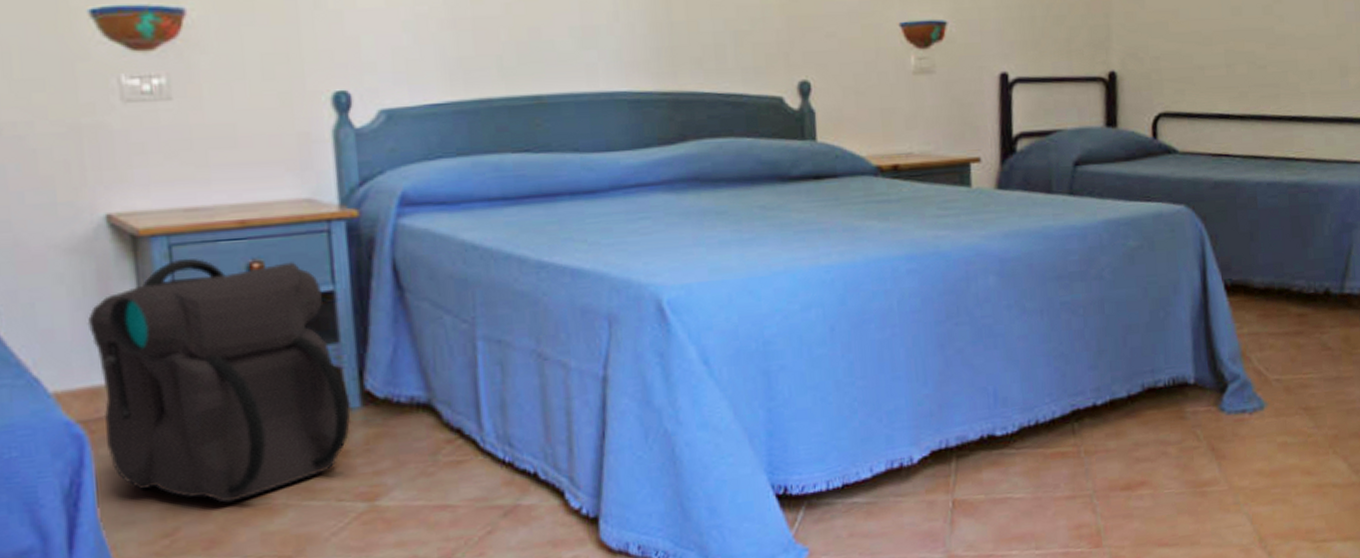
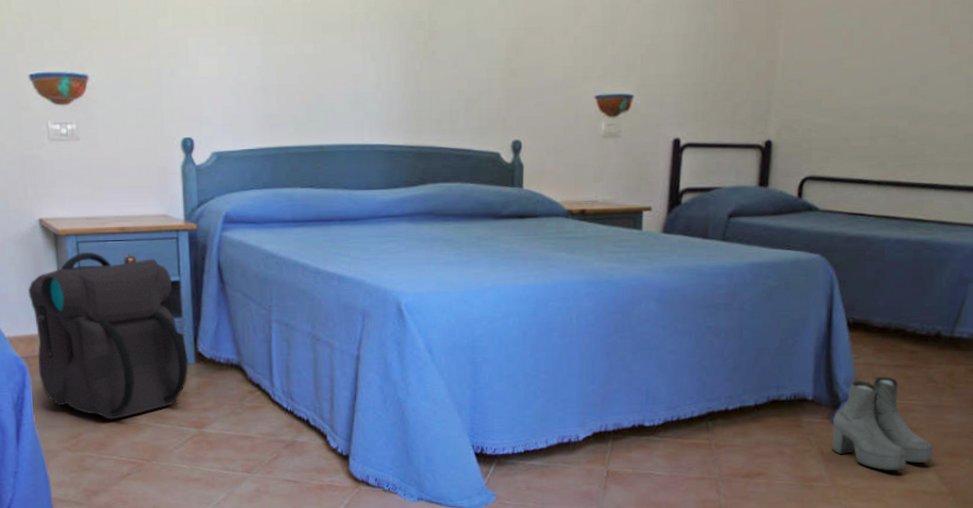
boots: none [1220,347,1338,463] -> present [831,376,933,471]

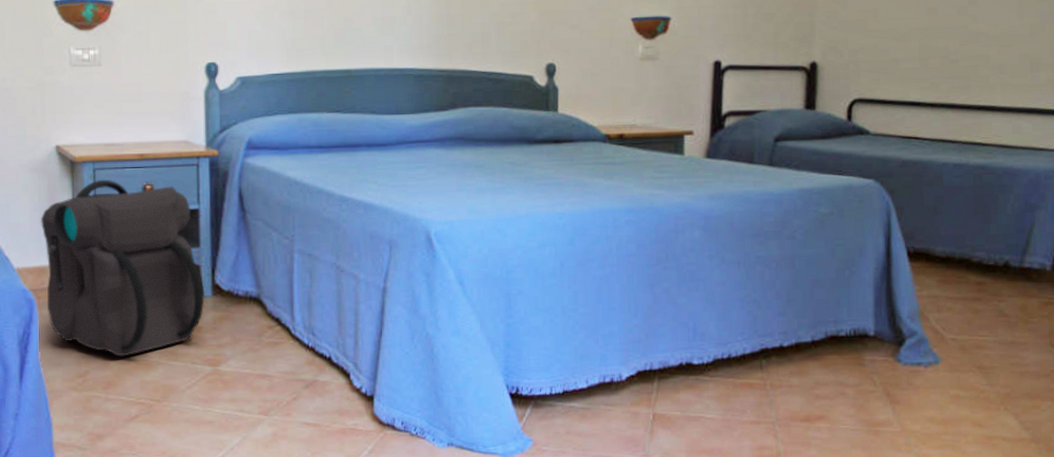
boots: present [831,376,933,471] -> none [897,310,1010,415]

